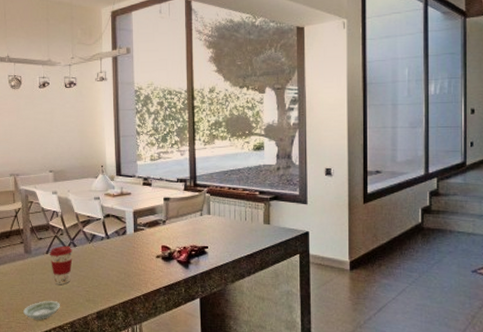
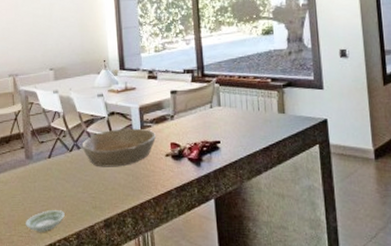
coffee cup: present [50,245,73,284] -> none [52,148,77,191]
bowl: none [78,230,149,265] -> present [82,128,157,167]

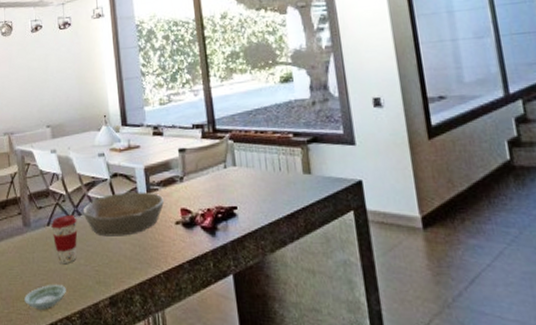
coffee cup: none [52,148,77,191] -> present [51,214,78,263]

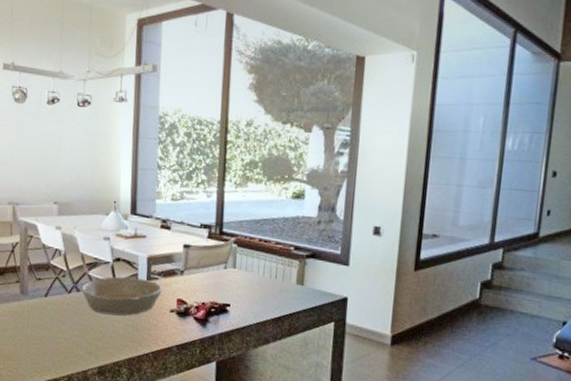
saucer: present [24,285,66,310] -> none [15,349,57,371]
coffee cup: present [51,214,78,263] -> none [49,289,75,333]

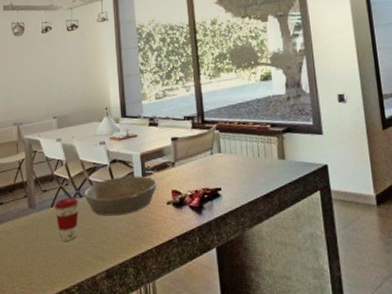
coffee cup: none [49,289,75,333] -> present [55,196,79,241]

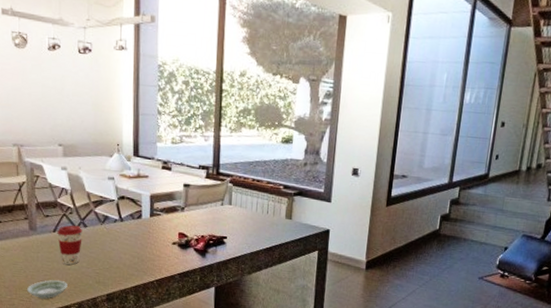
saucer: none [28,260,67,283] -> present [27,280,68,299]
bowl: present [84,175,158,216] -> none [89,213,165,249]

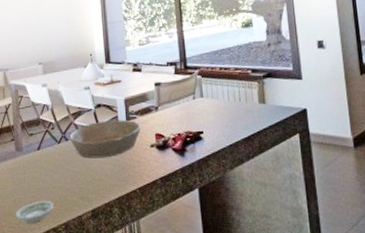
coffee cup: present [57,225,83,265] -> none [41,140,65,182]
bowl: none [89,213,165,249] -> present [69,119,142,159]

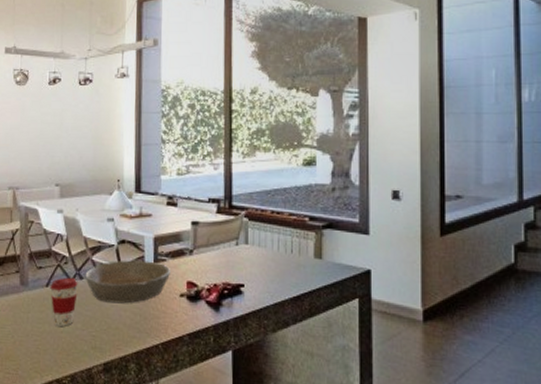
saucer: present [16,201,54,223] -> none [14,346,59,371]
coffee cup: none [41,140,65,182] -> present [50,277,78,326]

